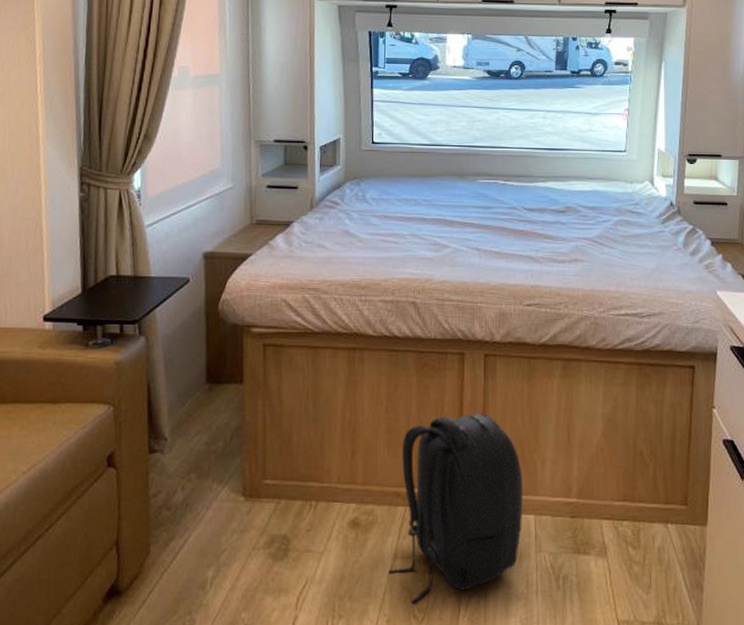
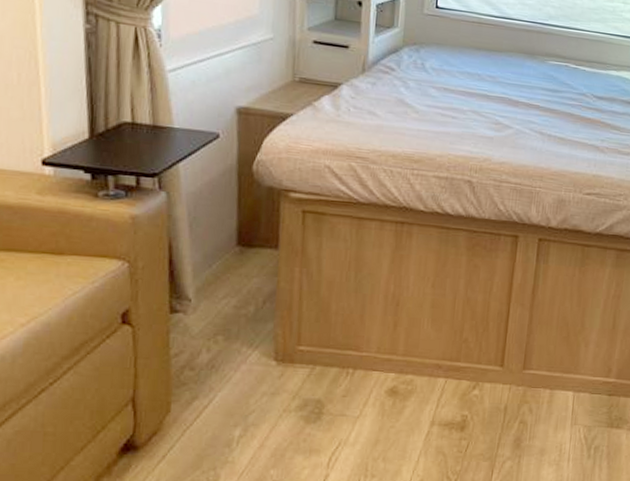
backpack: present [388,413,522,605] -> none [424,295,566,468]

